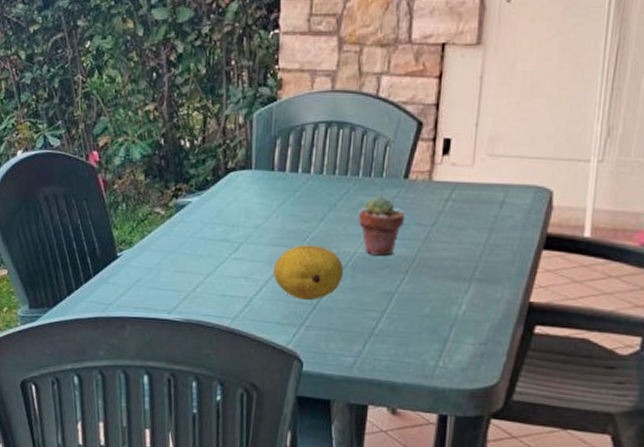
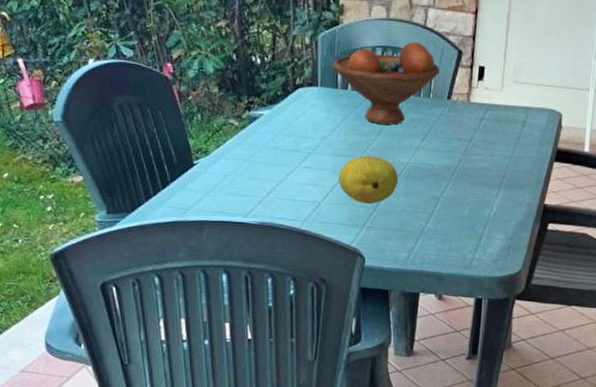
fruit bowl: none [268,115,395,210] -> present [332,42,440,125]
potted succulent: present [359,196,404,256] -> none [411,114,448,166]

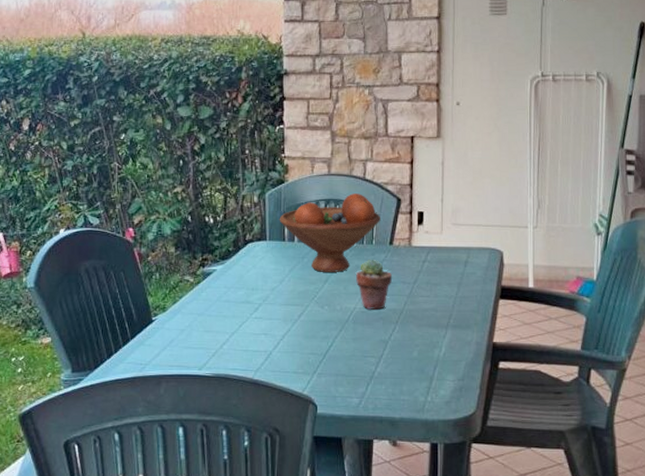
fruit: present [338,155,398,204] -> none [288,303,346,351]
potted succulent: none [411,114,448,166] -> present [356,260,392,310]

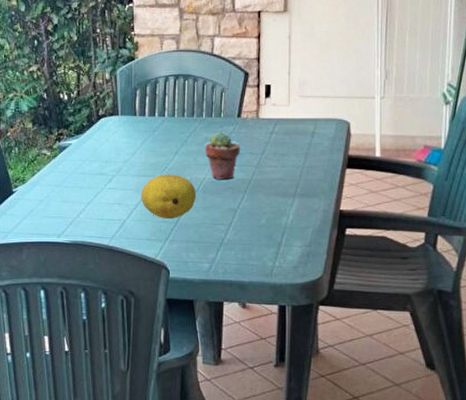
fruit bowl: present [279,193,380,272] -> none [130,68,228,145]
fruit: none [288,303,346,351] -> present [141,174,196,219]

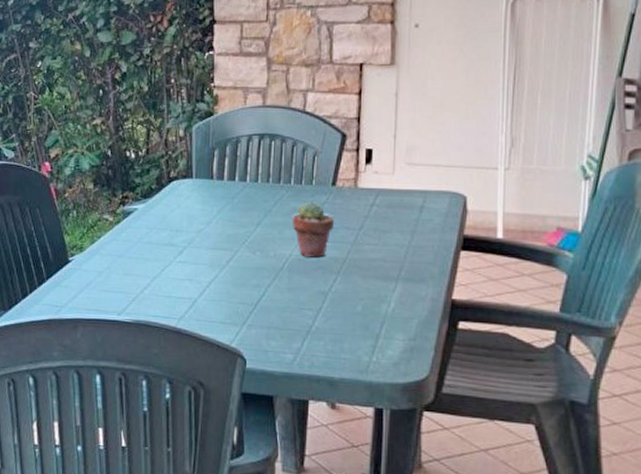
fruit: present [141,174,196,219] -> none [215,248,280,301]

